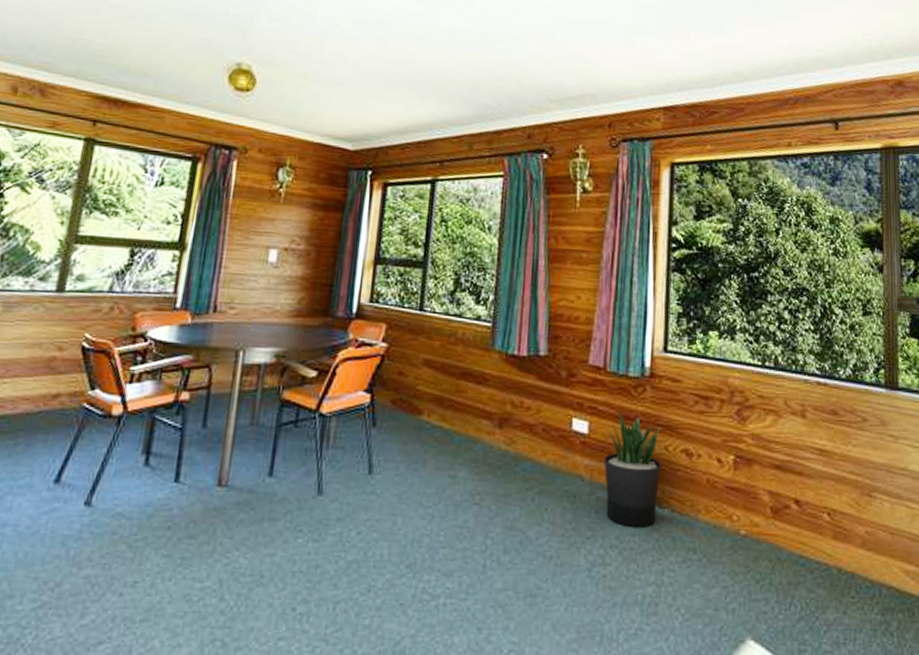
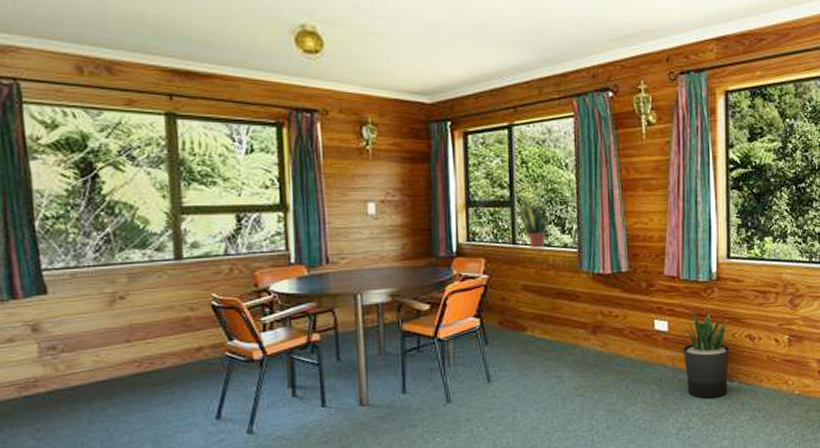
potted plant: none [431,257,469,318] -> present [519,195,553,248]

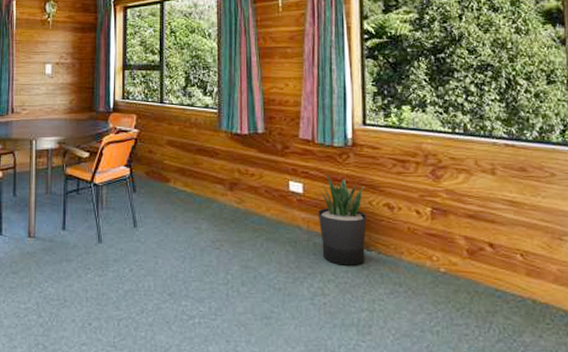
potted plant: present [519,195,553,248] -> none [167,61,197,107]

